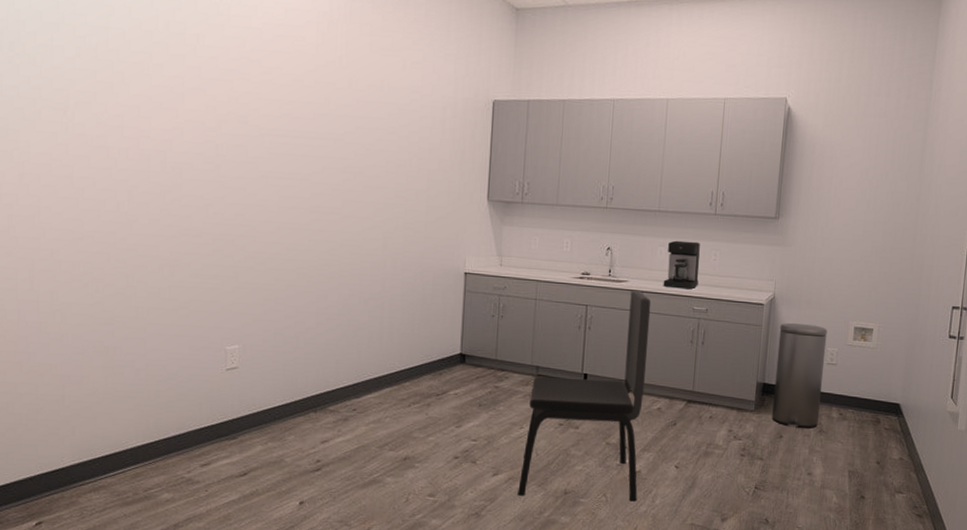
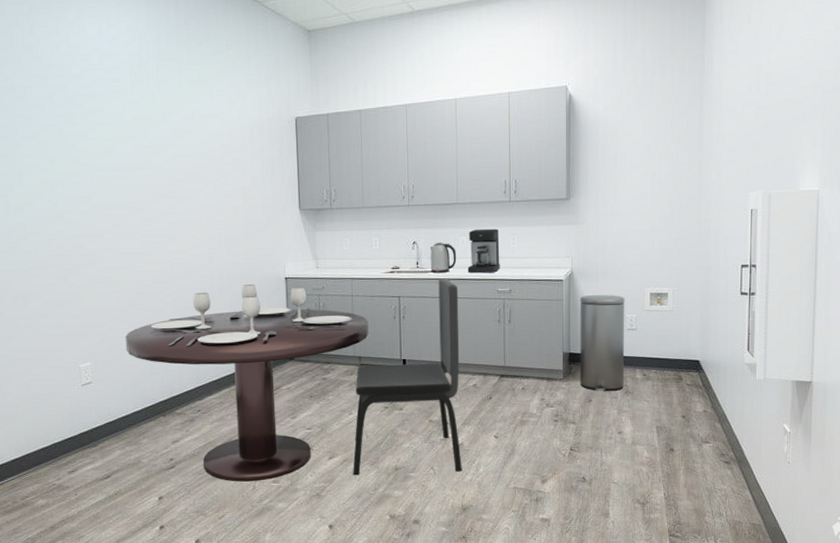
dining table: none [280,276,551,493] -> present [125,284,369,482]
kettle: none [623,250,653,284] -> present [429,242,457,273]

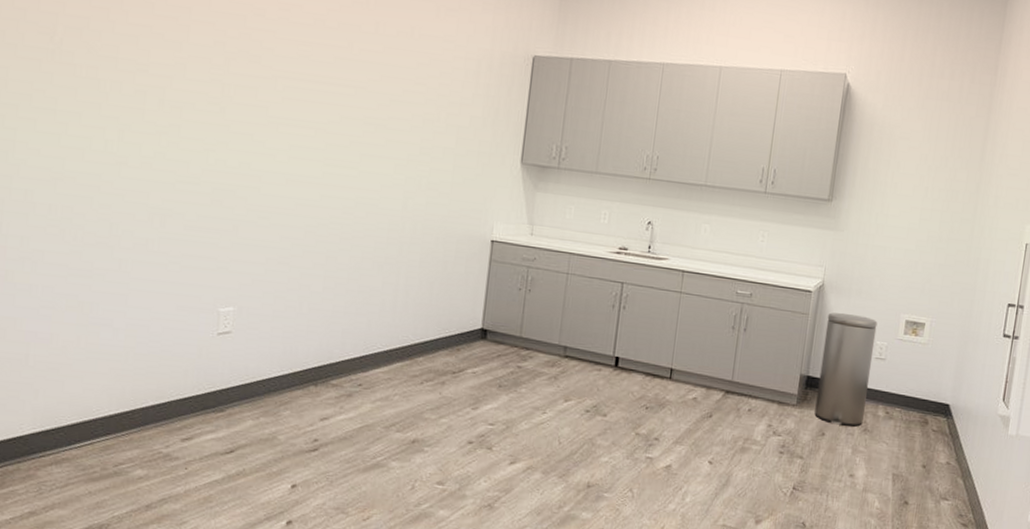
dining table: present [125,284,369,482] -> none [281,241,582,480]
dining chair: present [353,278,462,476] -> none [536,268,692,499]
kettle: present [429,242,457,273] -> none [664,226,697,263]
coffee maker: present [467,228,500,274] -> none [705,218,748,272]

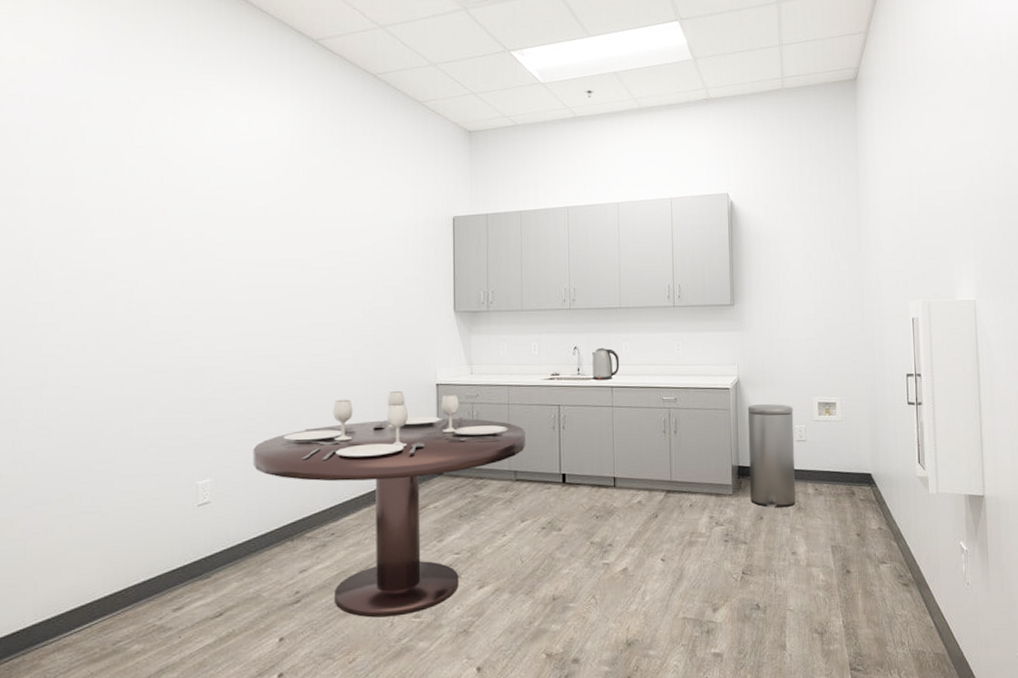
dining table: none [281,241,582,480] -> present [253,391,526,618]
kettle: none [664,226,697,263] -> present [591,347,620,380]

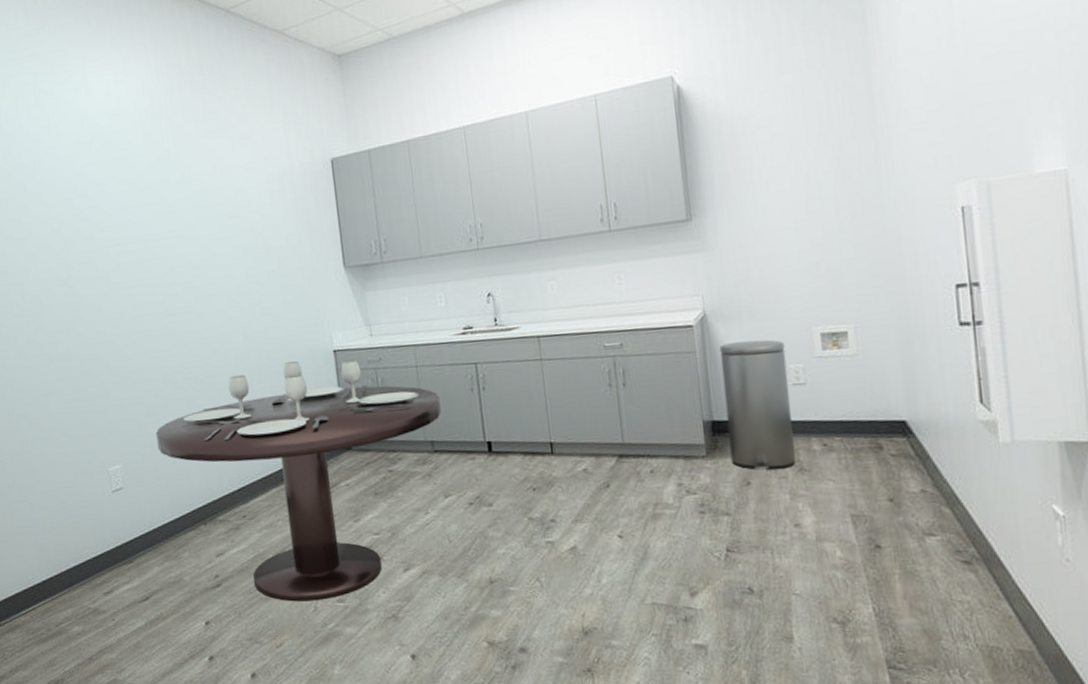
kettle: present [591,347,620,380] -> none [509,290,546,330]

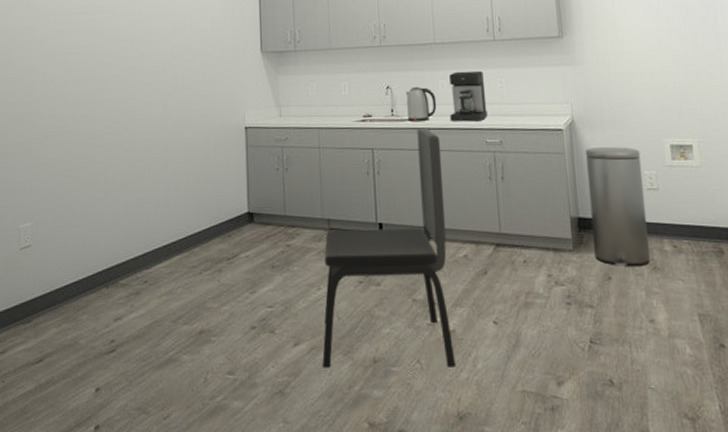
dining table: present [156,359,441,602] -> none [70,135,339,372]
dining chair: none [429,336,579,591] -> present [322,127,456,368]
kettle: none [509,290,546,330] -> present [405,86,437,121]
coffee maker: none [559,267,605,328] -> present [449,70,488,122]

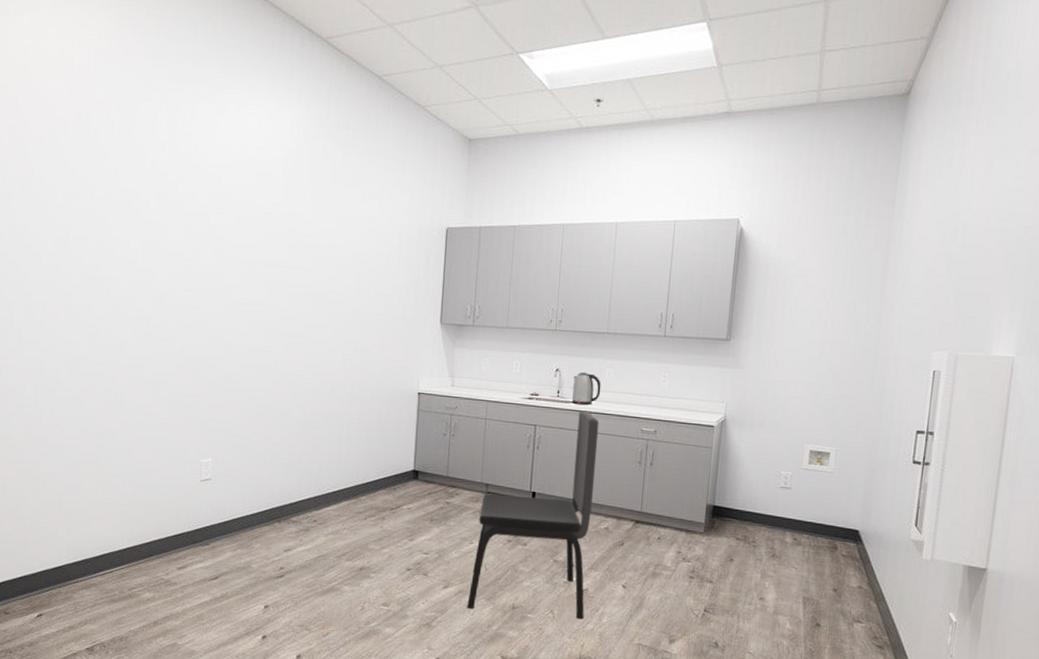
coffee maker: present [449,70,488,122] -> none [611,362,649,411]
pedal bin: present [585,146,650,266] -> none [722,445,781,553]

